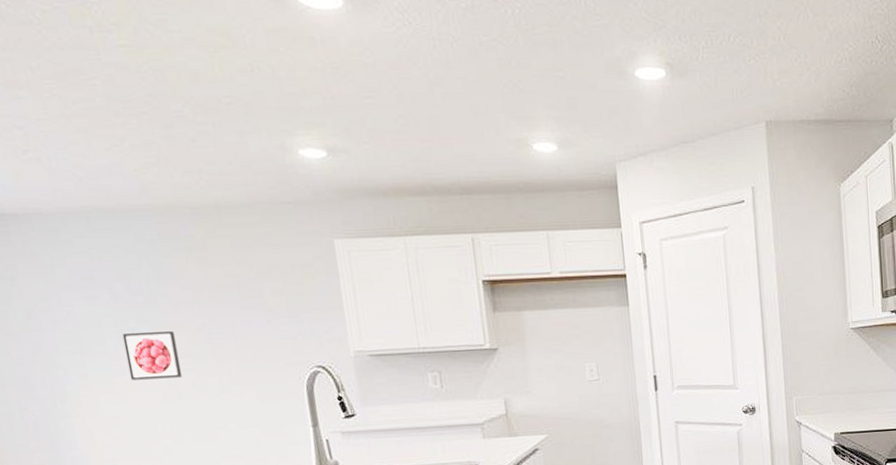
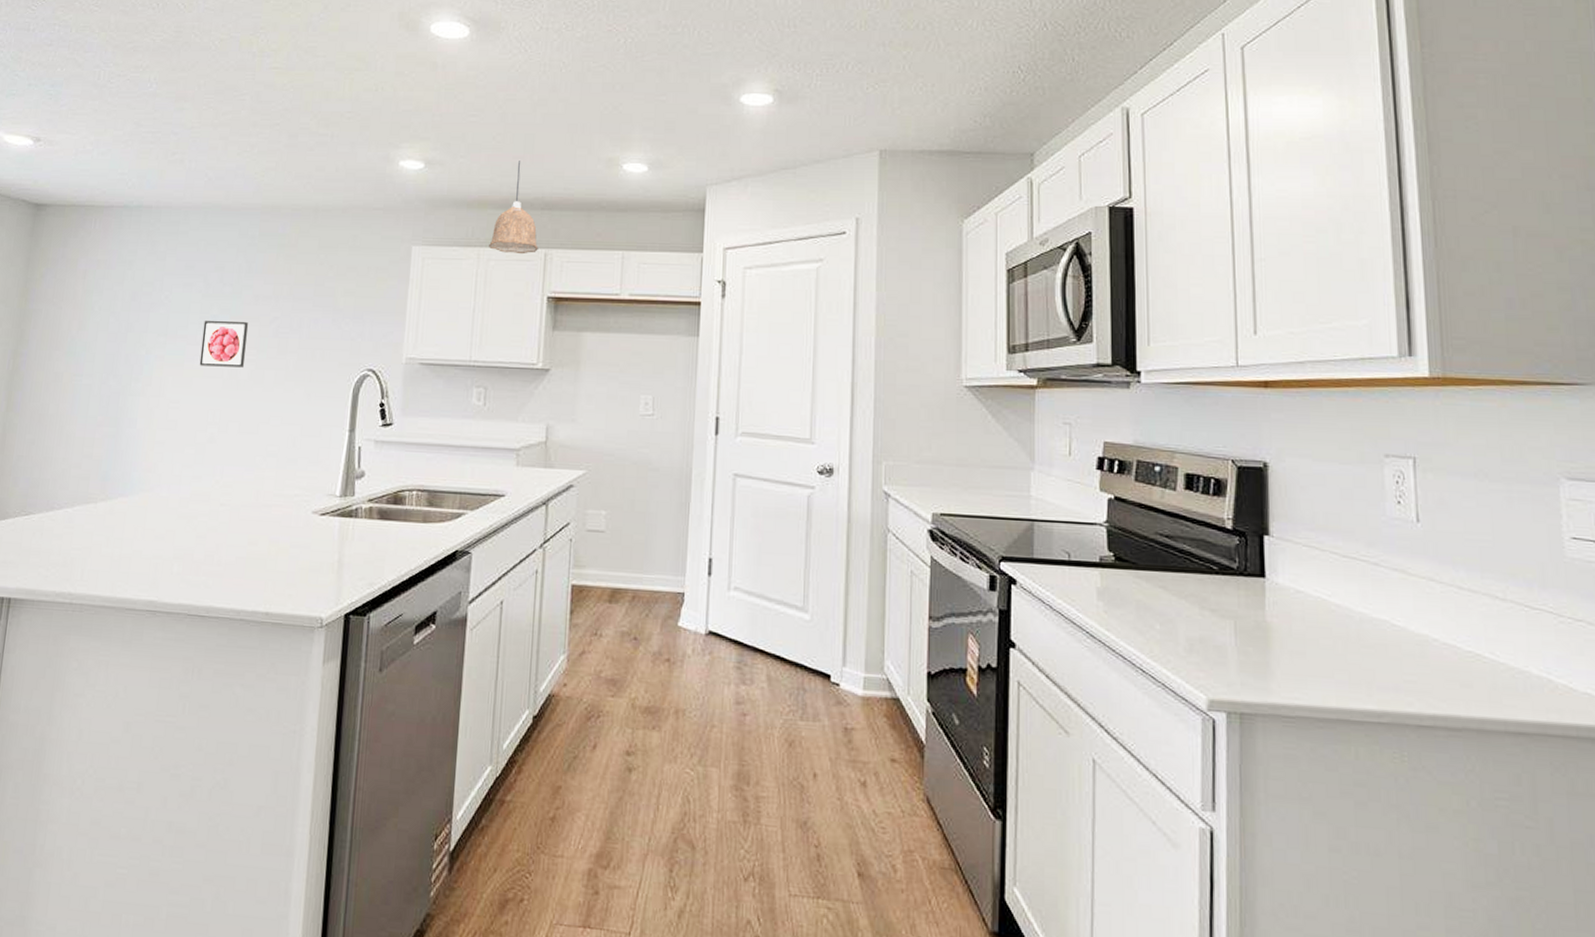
pendant lamp: none [414,144,464,241] -> present [489,161,538,255]

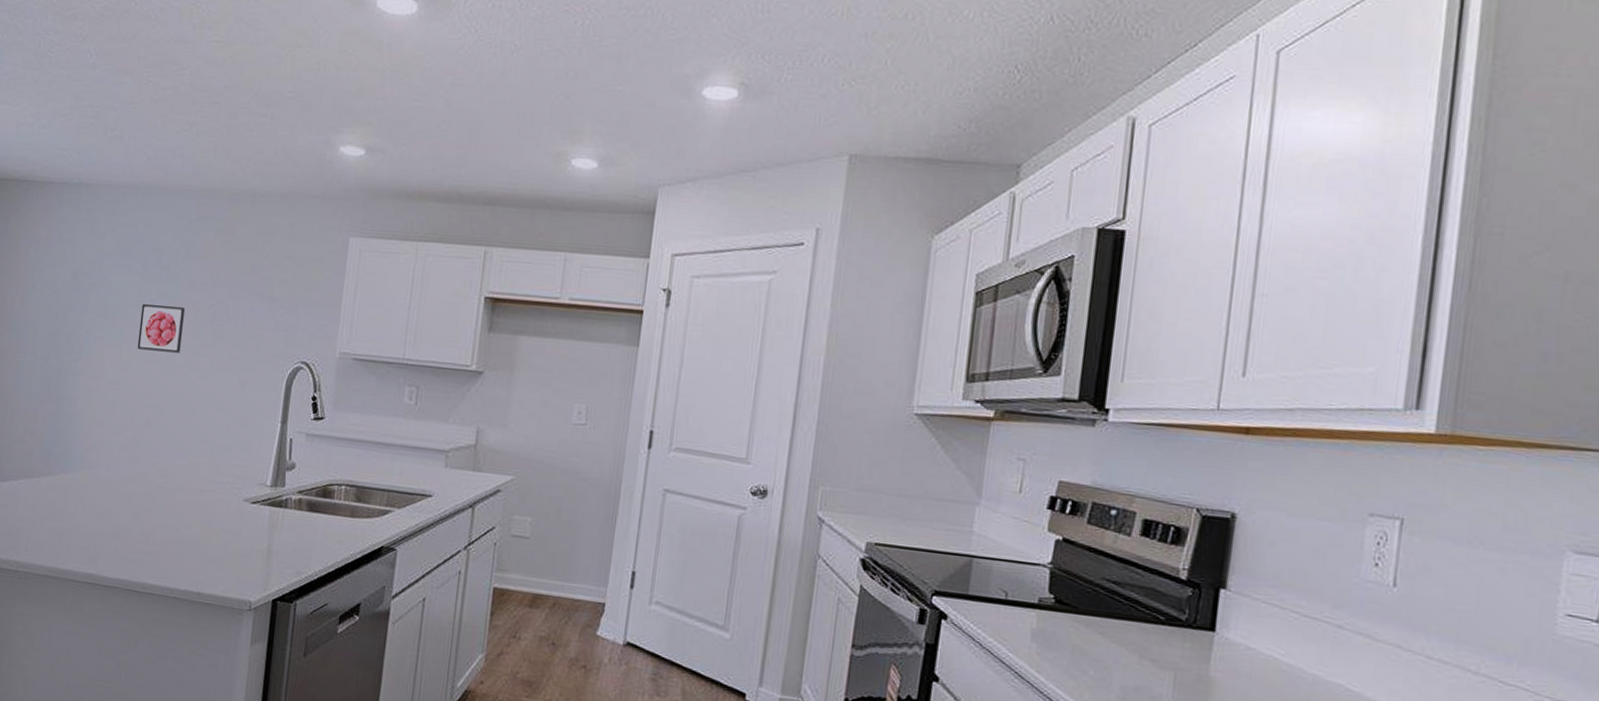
pendant lamp: present [489,161,538,255] -> none [427,151,478,251]

